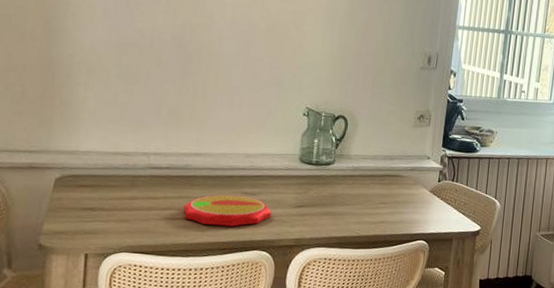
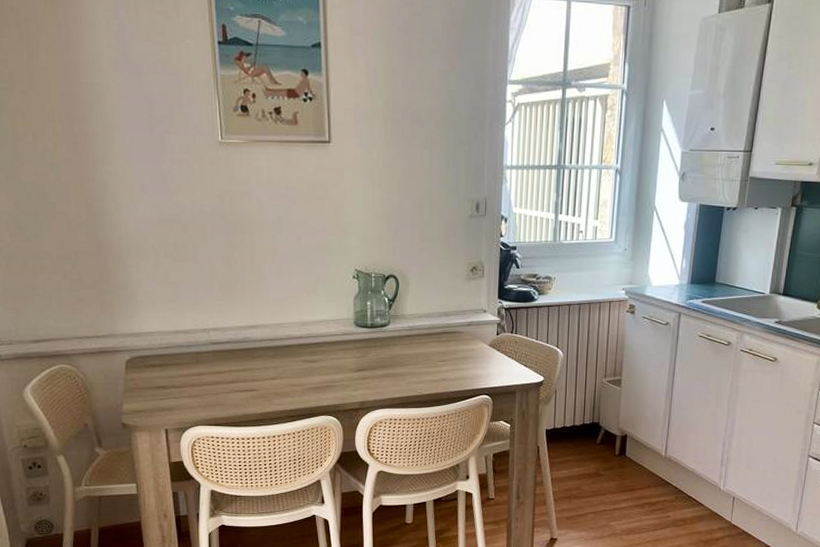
plate: present [183,194,271,227] -> none [249,363,333,395]

